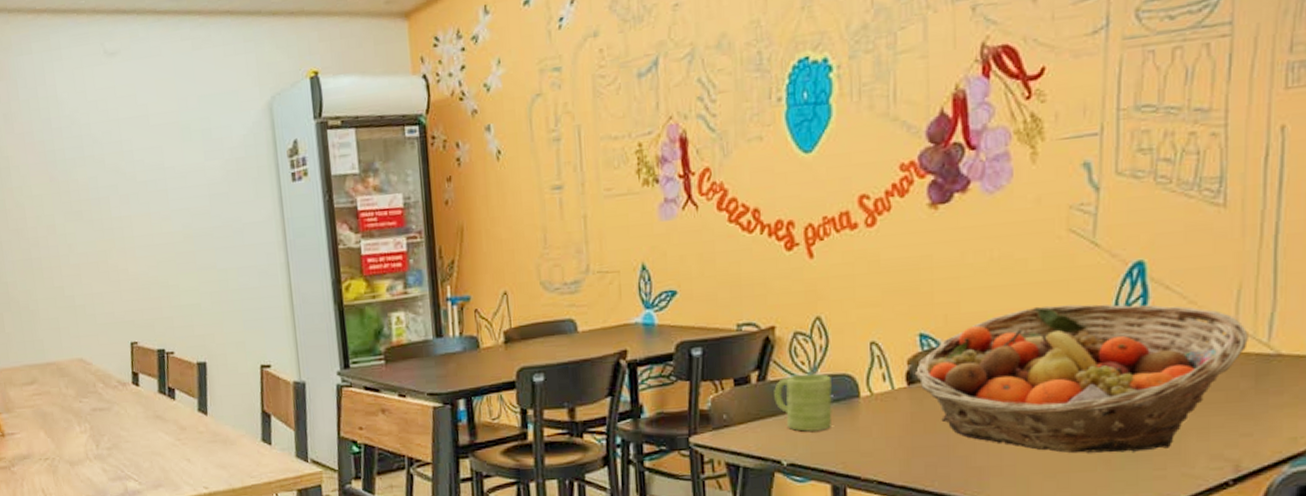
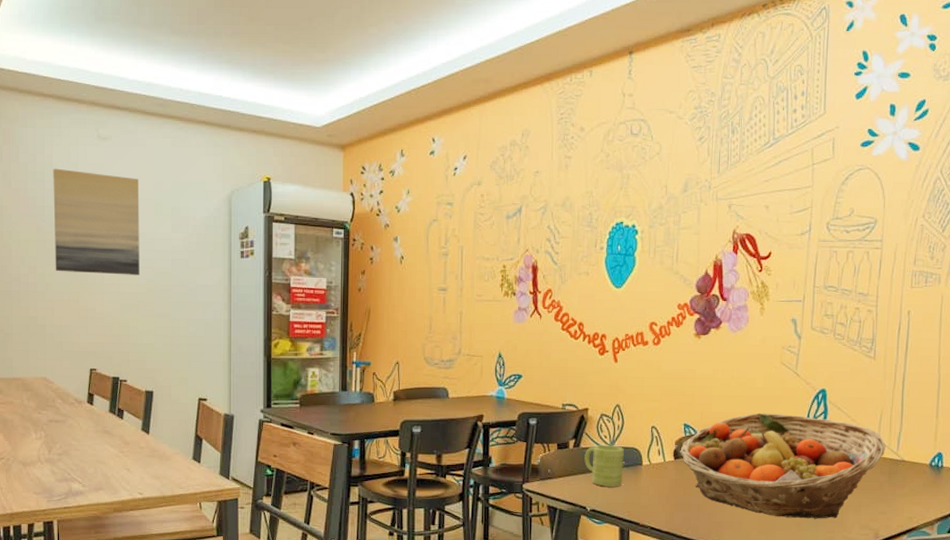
wall art: none [58,98,174,229] -> present [53,168,140,275]

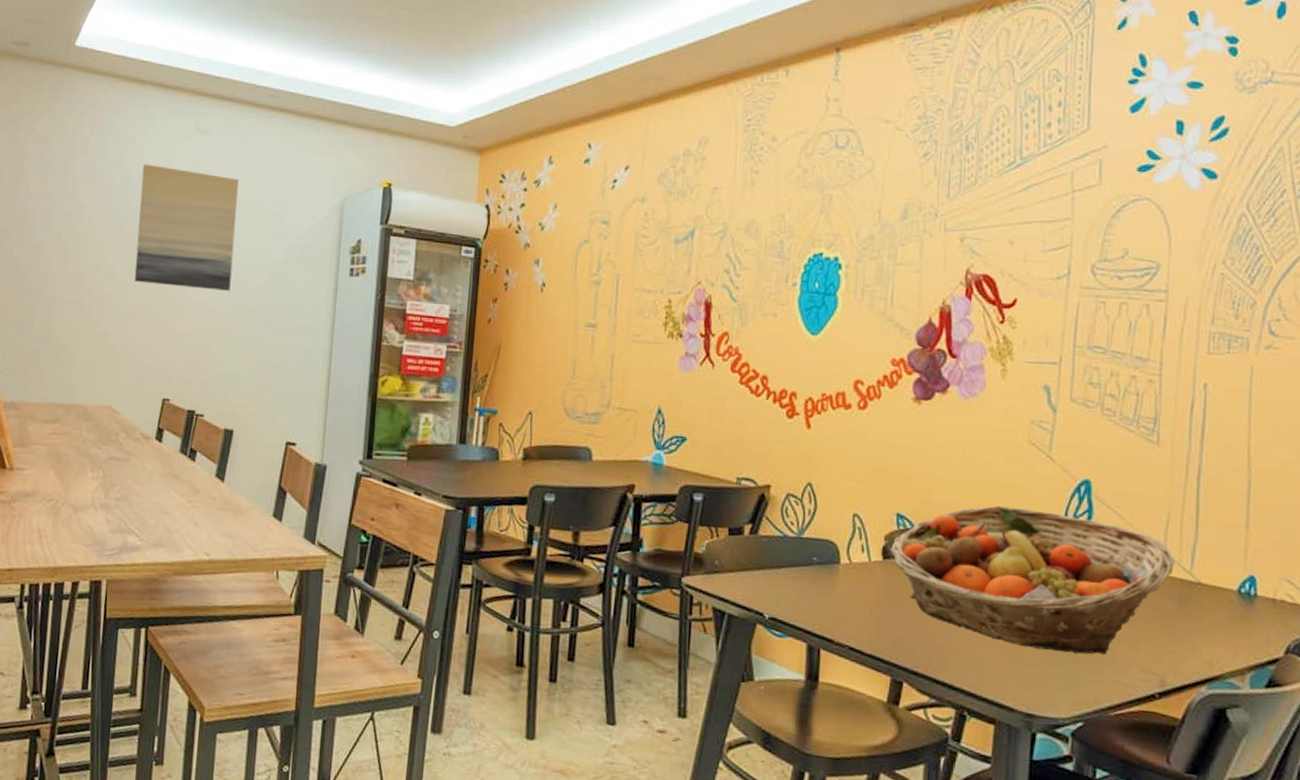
mug: present [584,445,624,488] -> none [763,533,816,591]

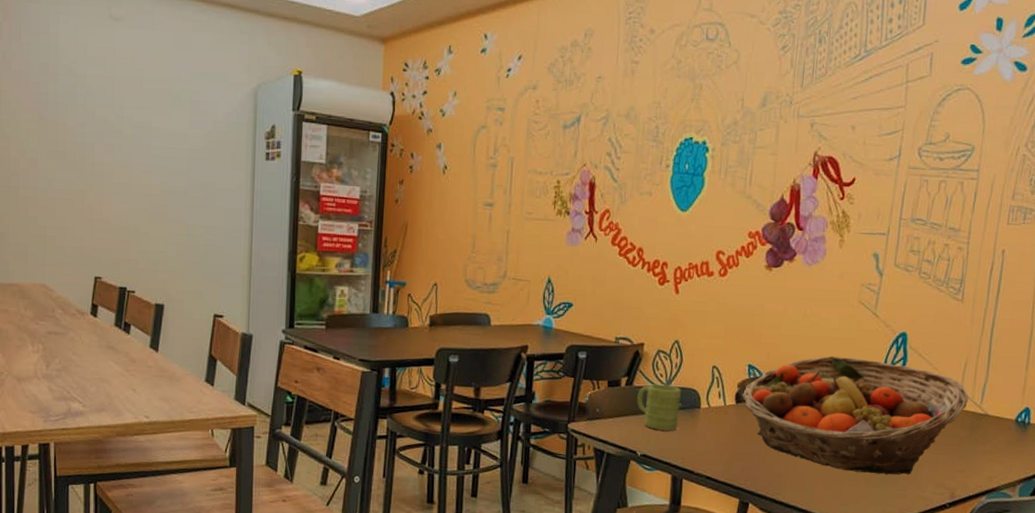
wall art: present [134,164,239,291] -> none [58,50,155,175]
mug: none [763,533,816,591] -> present [637,384,681,432]

